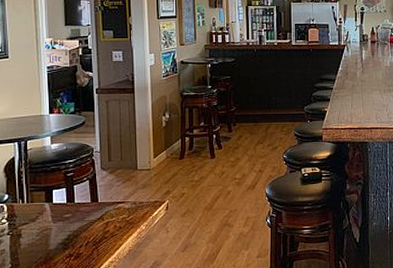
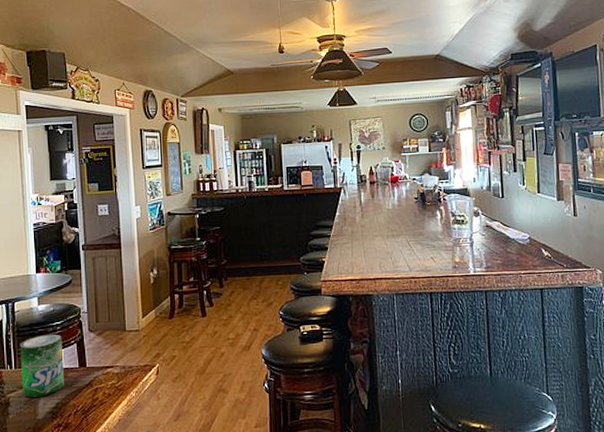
beverage can: none [32,171,76,230] -> present [20,334,64,397]

